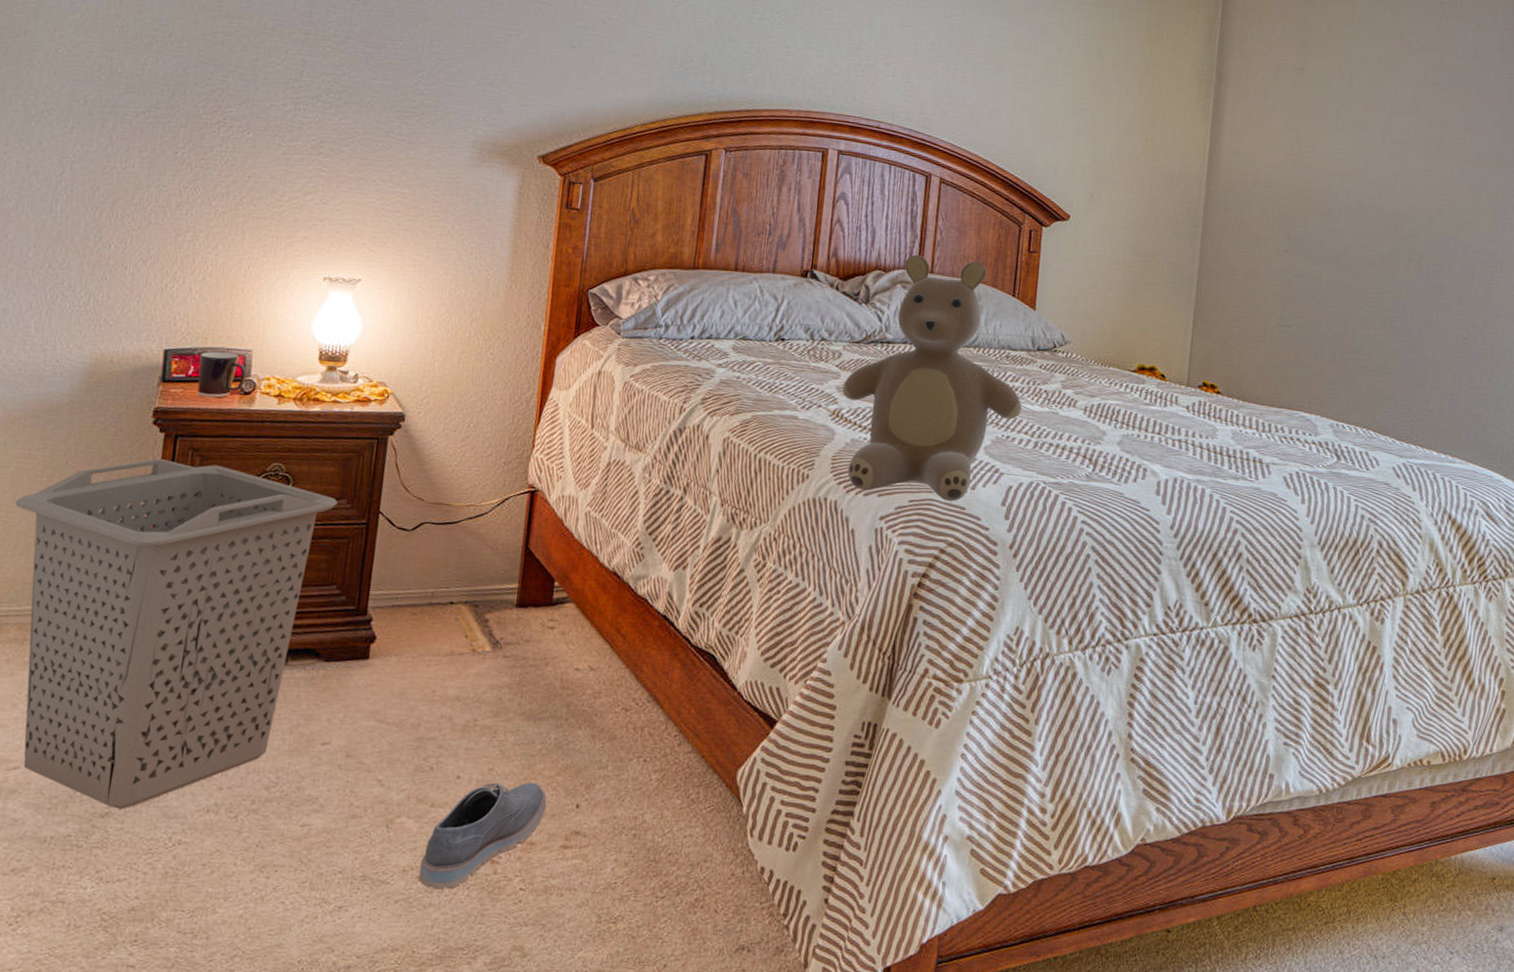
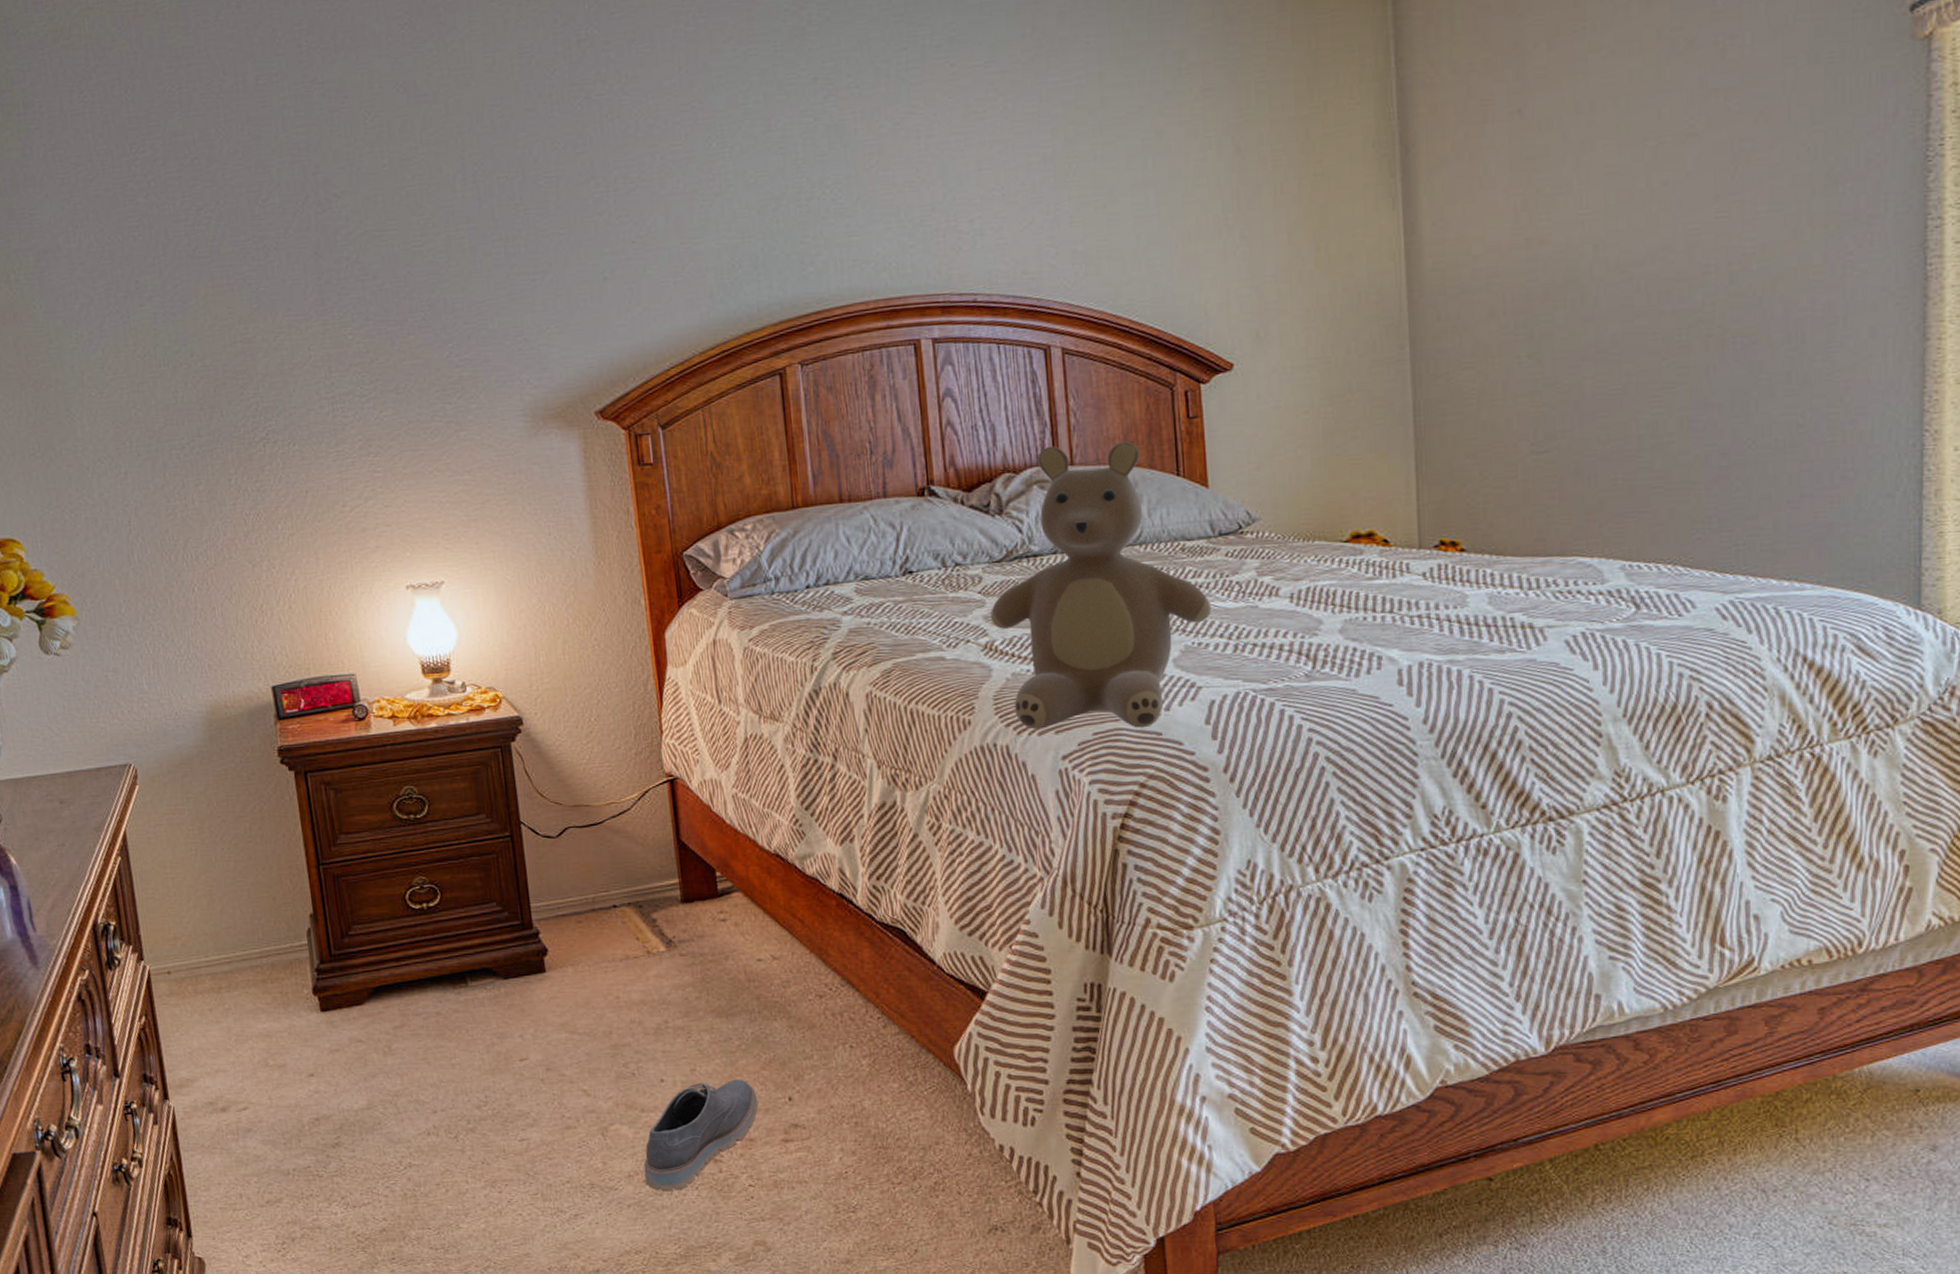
laundry basket: present [15,458,338,809] -> none [176,796,477,1139]
mug: present [197,351,246,398] -> none [306,679,356,729]

